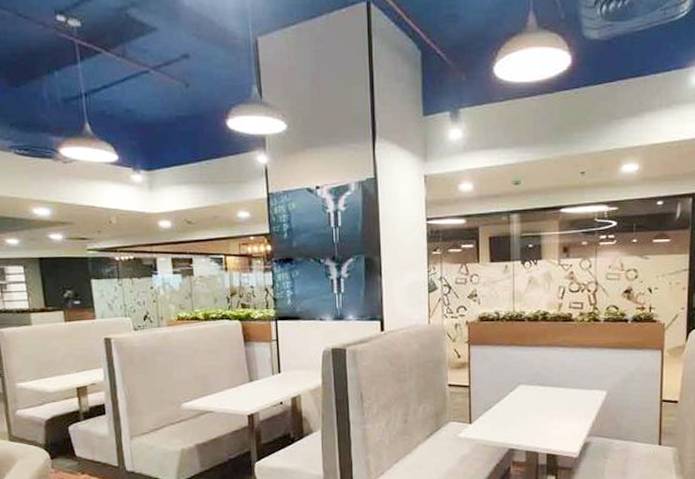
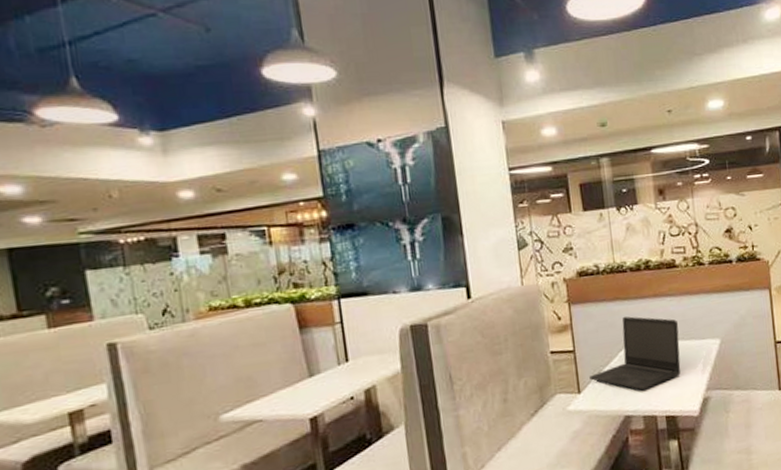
laptop: none [481,360,569,429] -> present [589,316,681,391]

